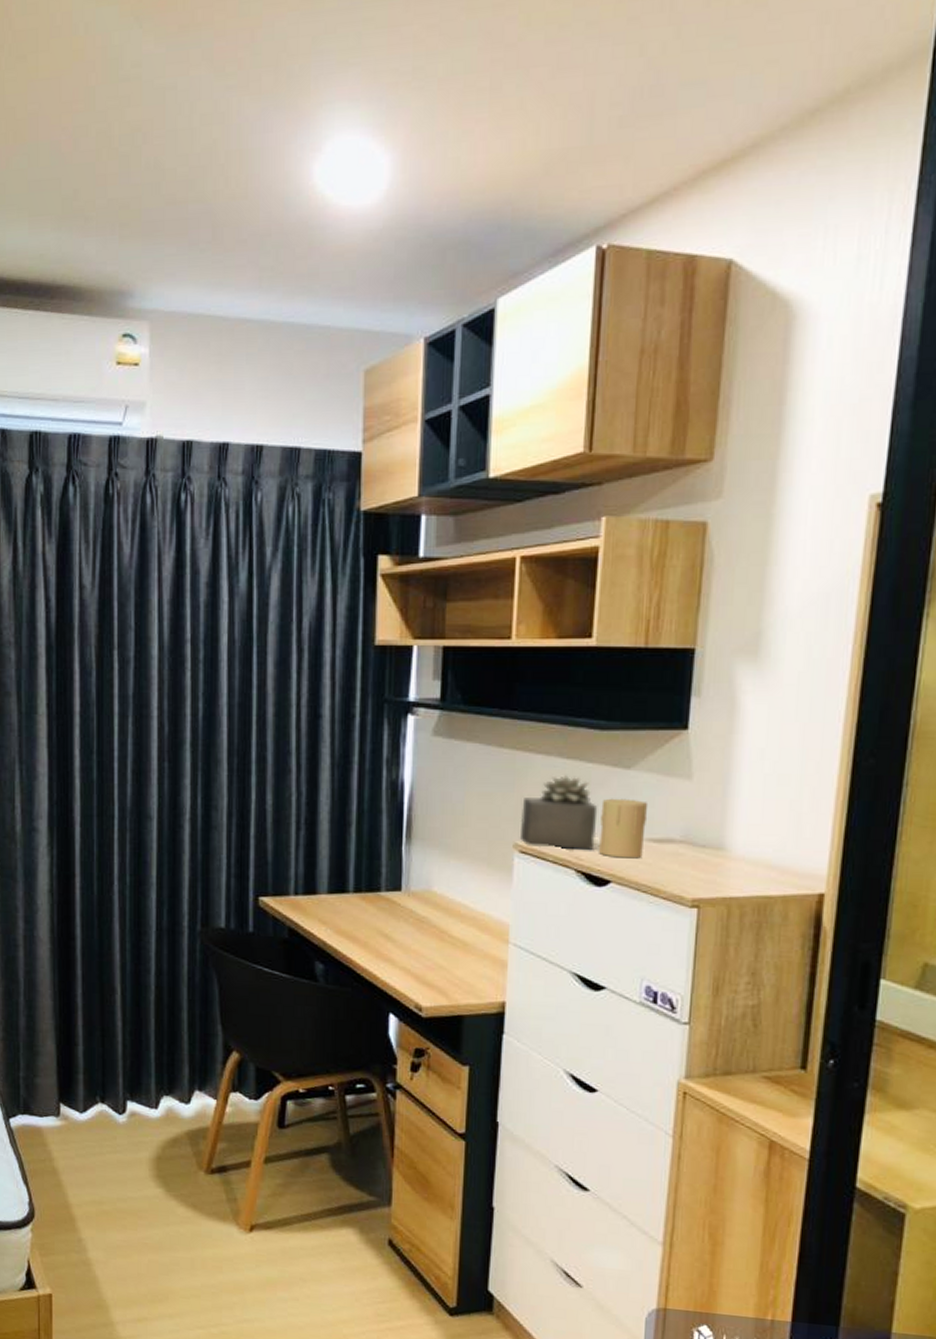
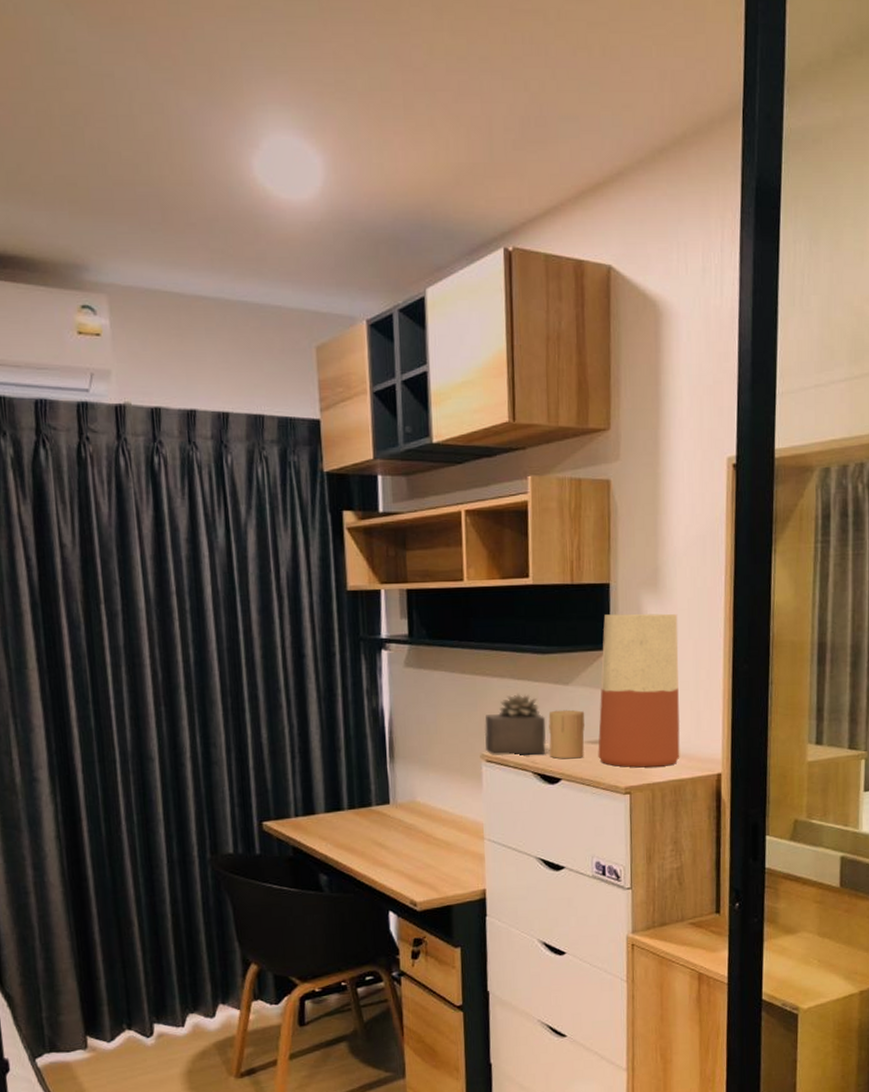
vase: none [660,686,783,878] -> present [598,613,680,768]

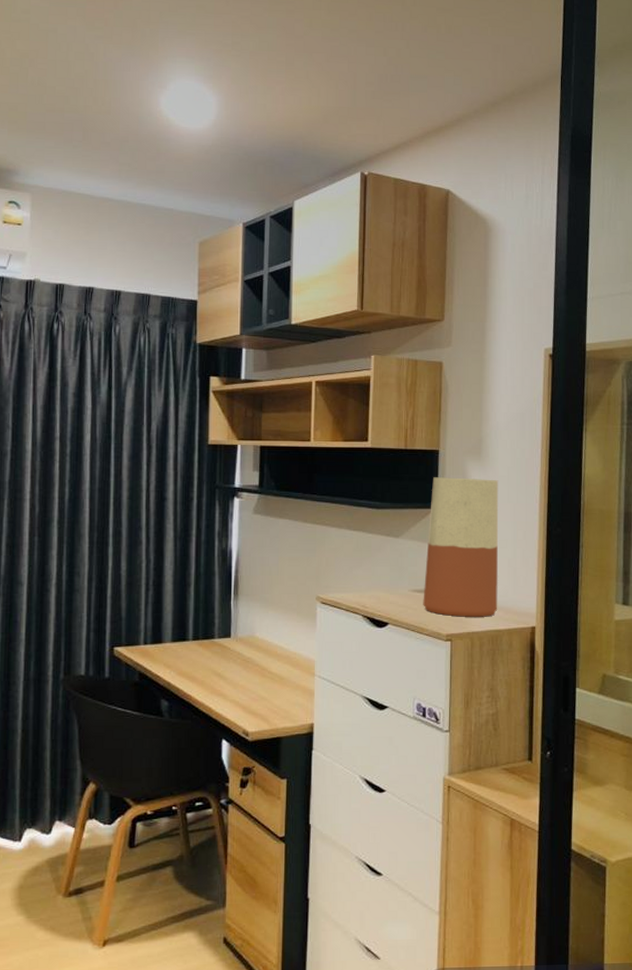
succulent plant: present [485,693,547,757] -> none [320,542,377,599]
candle: present [548,709,585,759] -> none [379,560,413,605]

